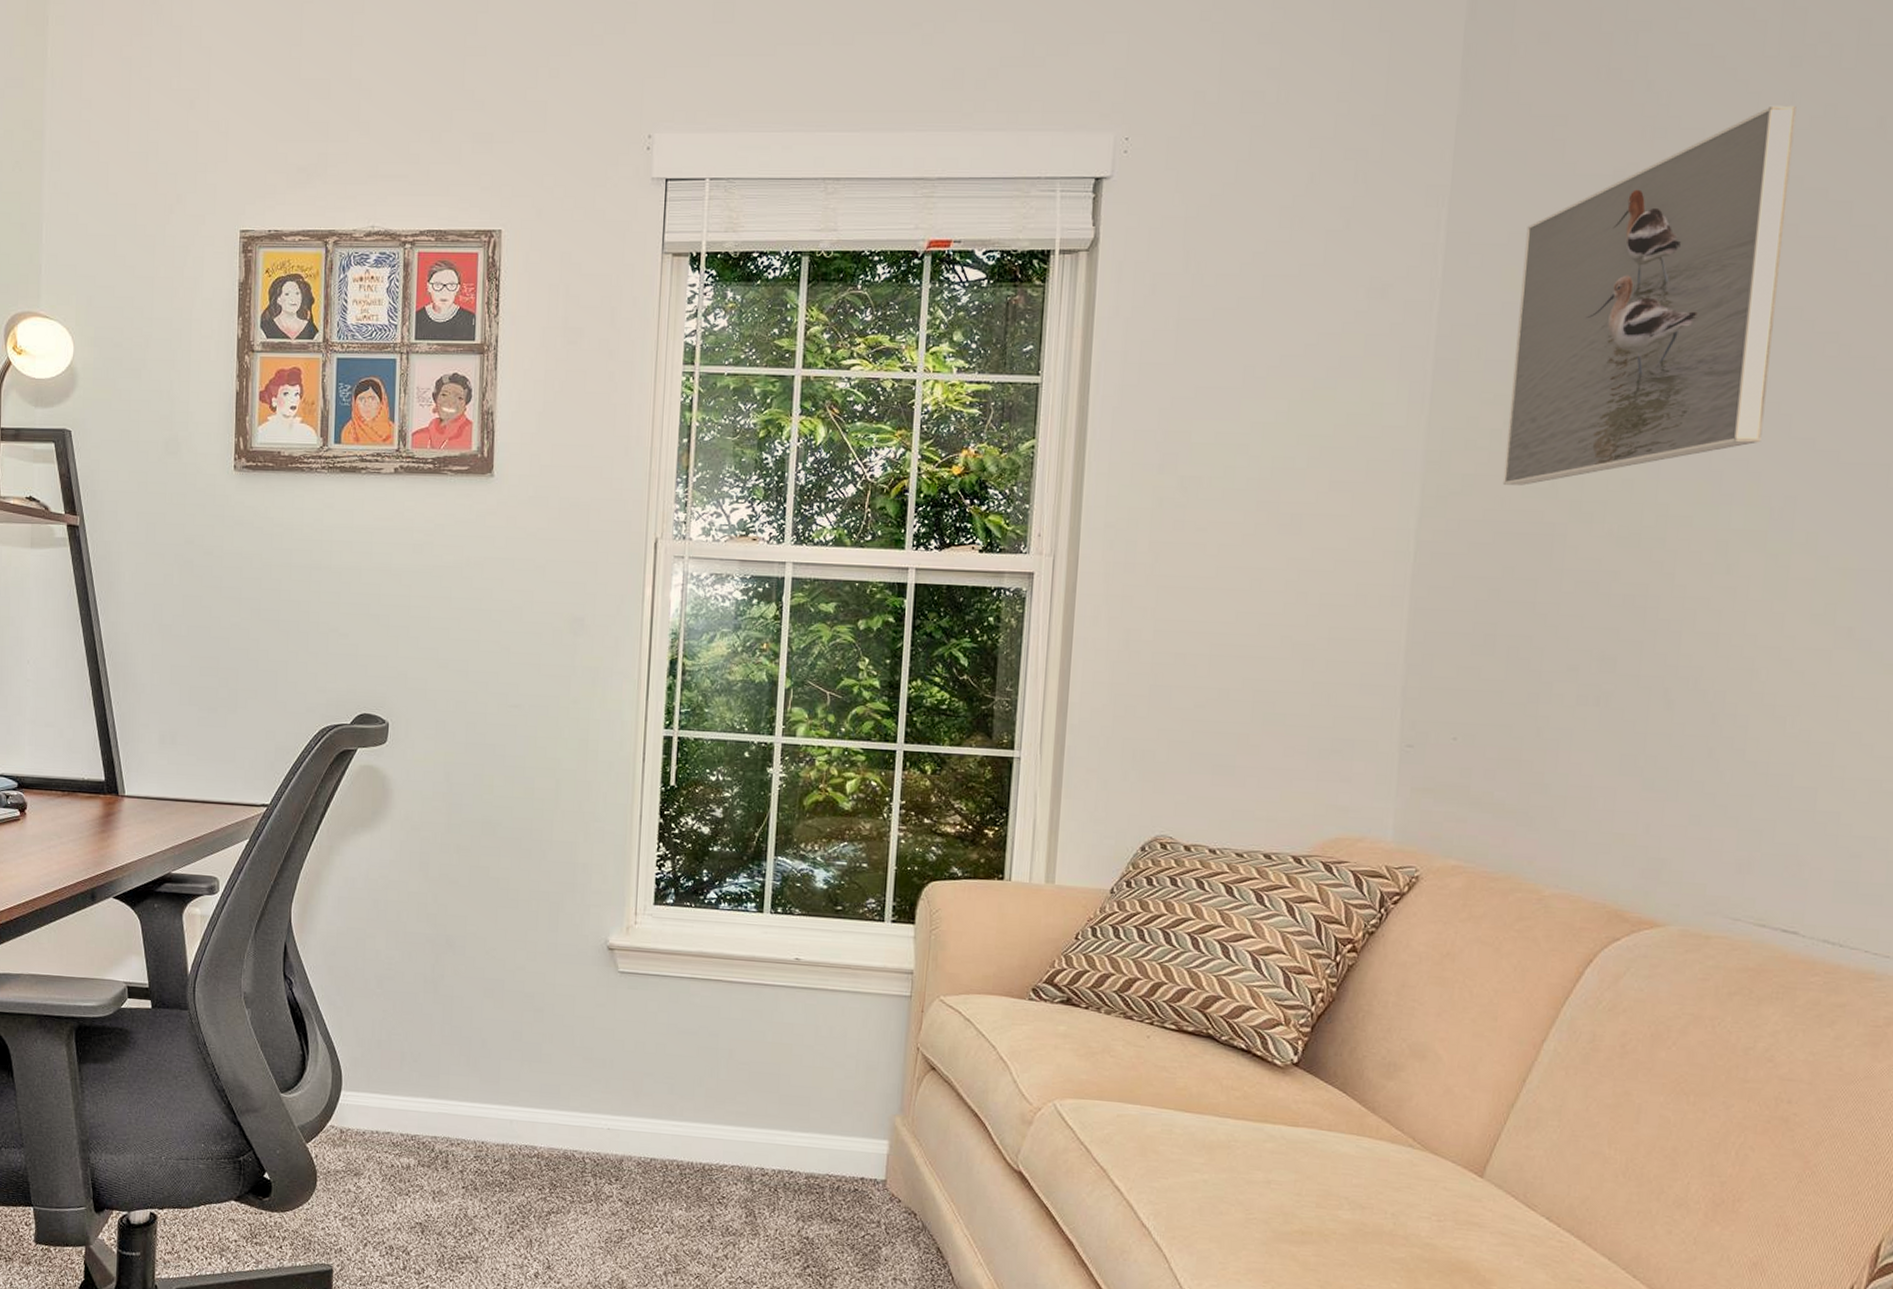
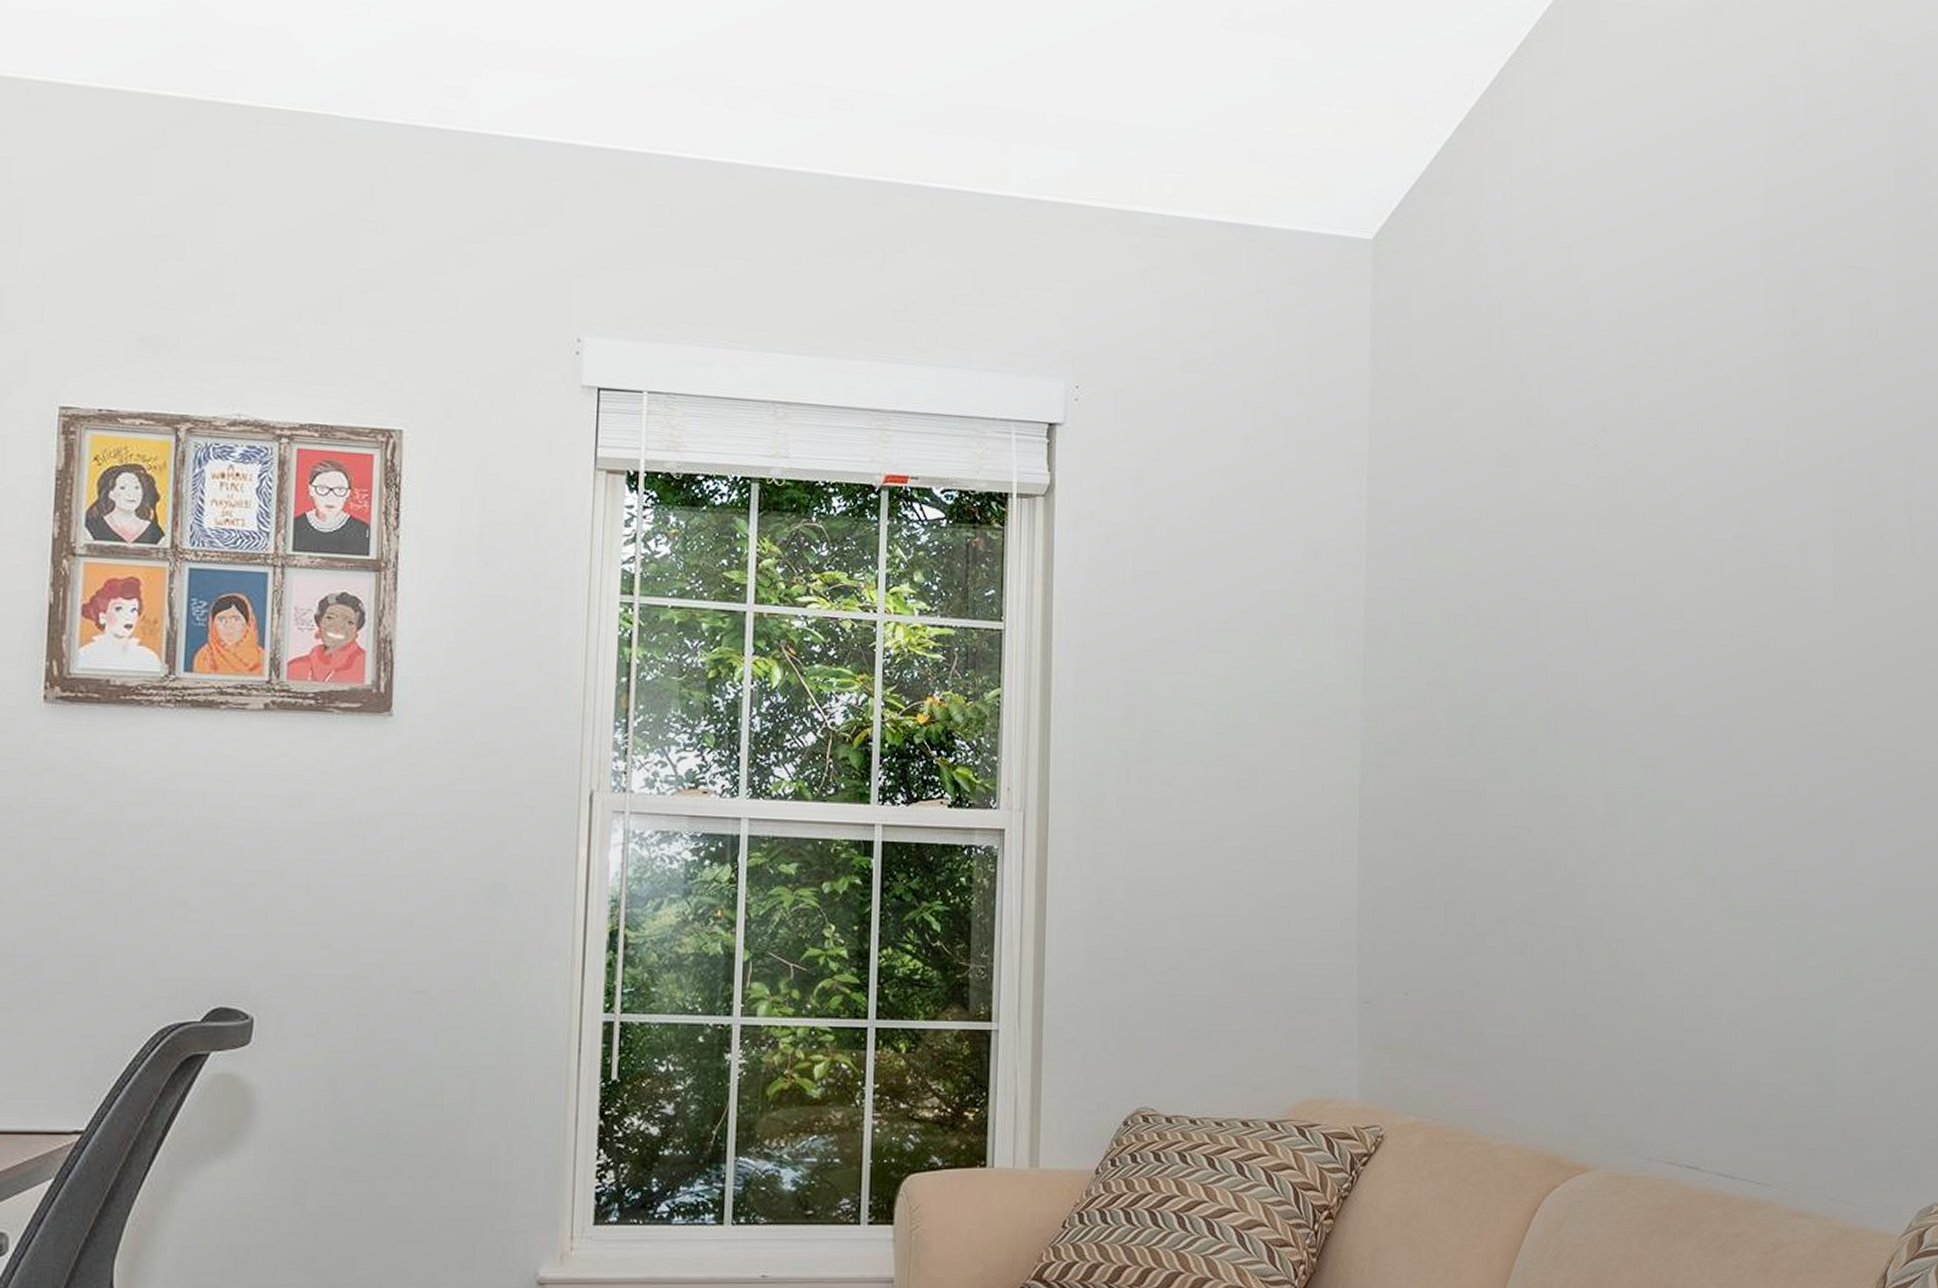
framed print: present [1502,105,1797,485] -> none [1430,405,1636,744]

